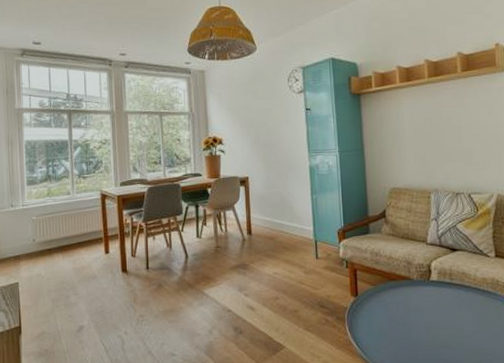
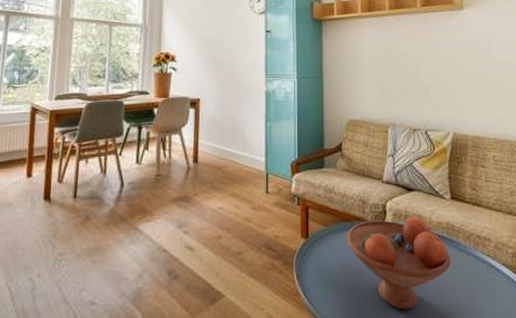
fruit bowl: none [394,275,497,356] -> present [347,218,452,309]

